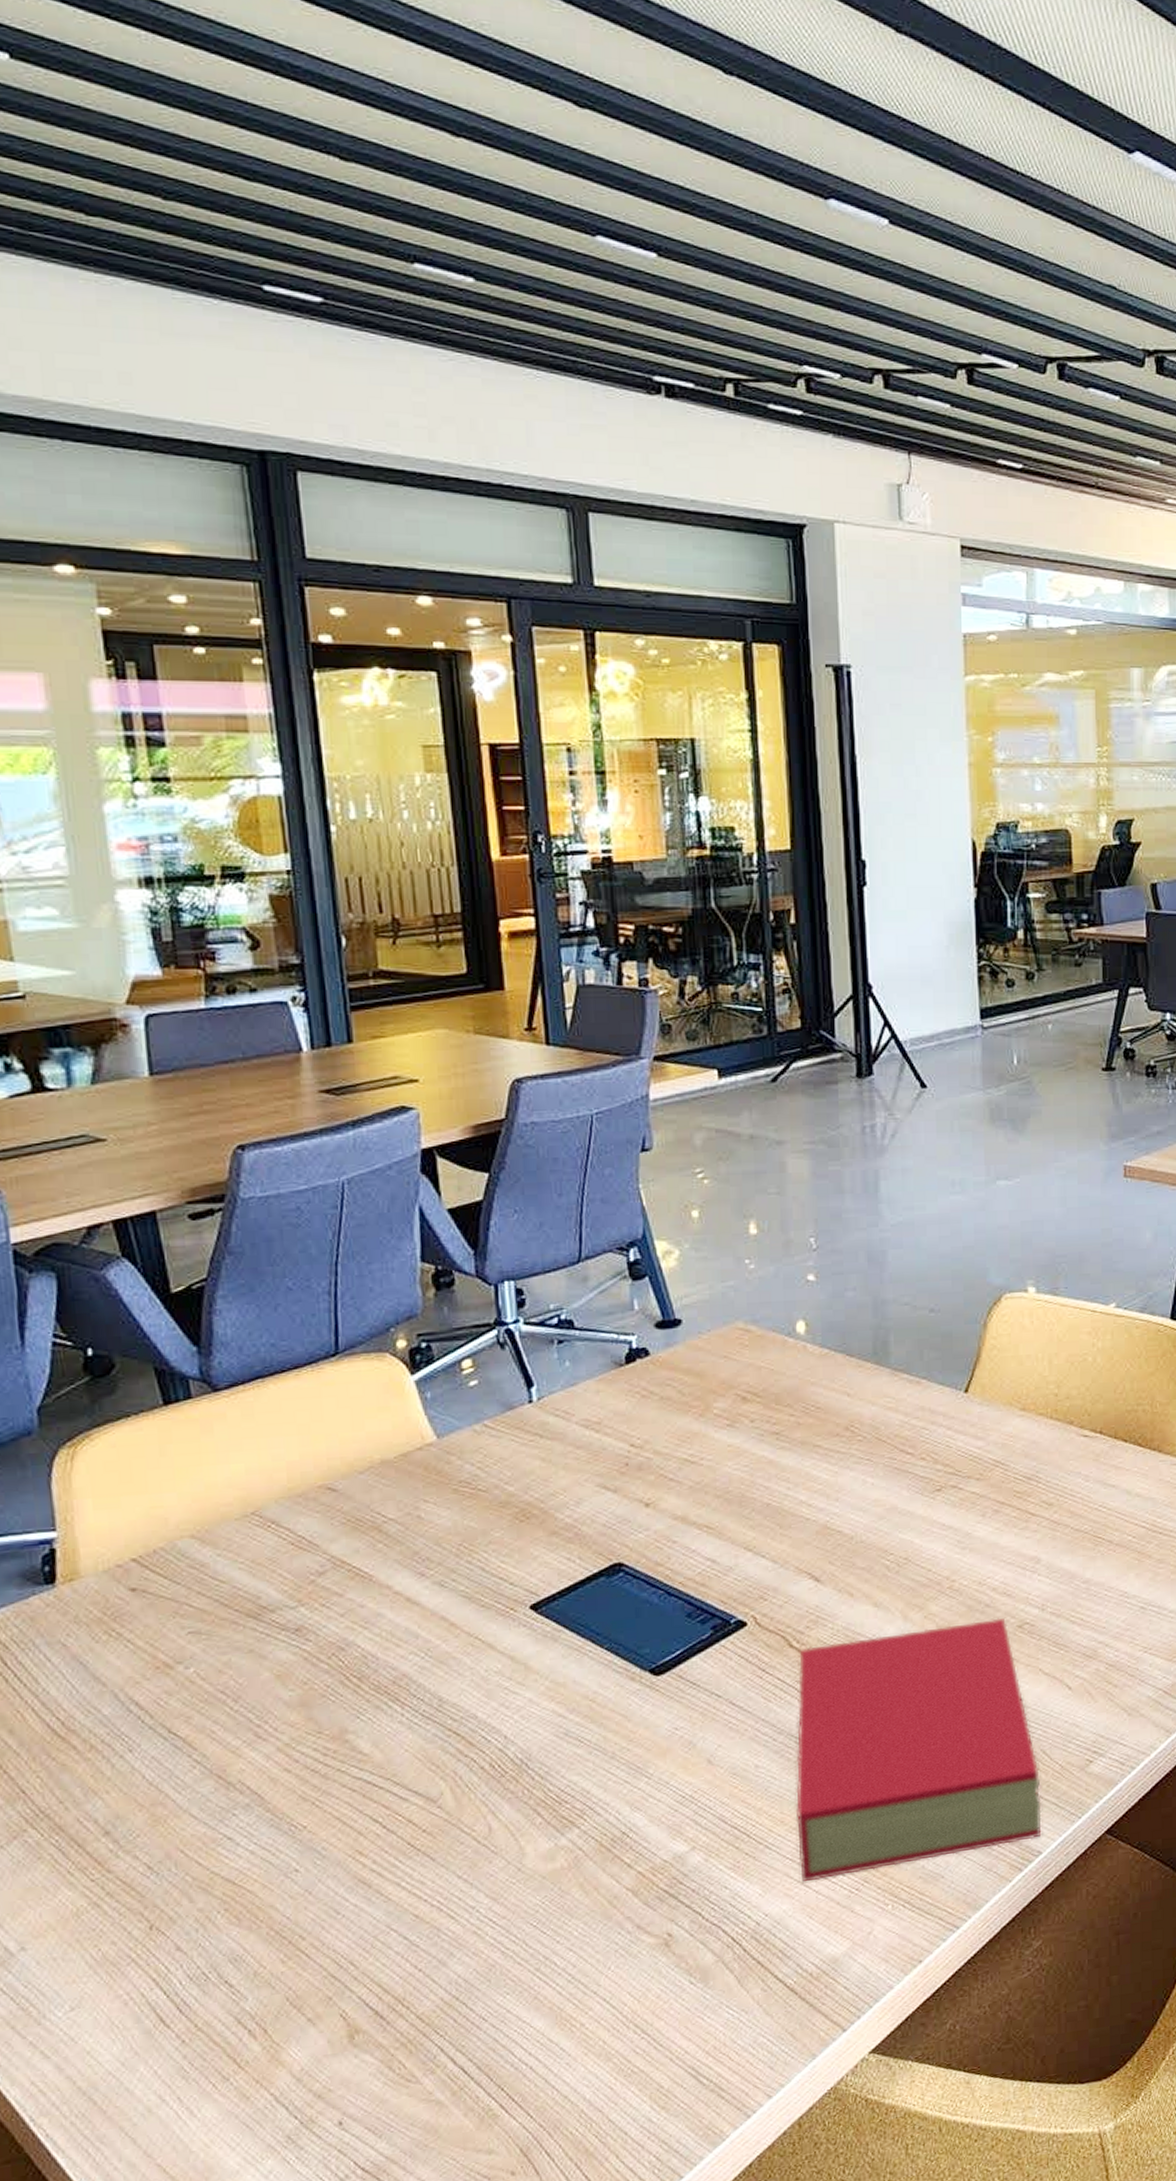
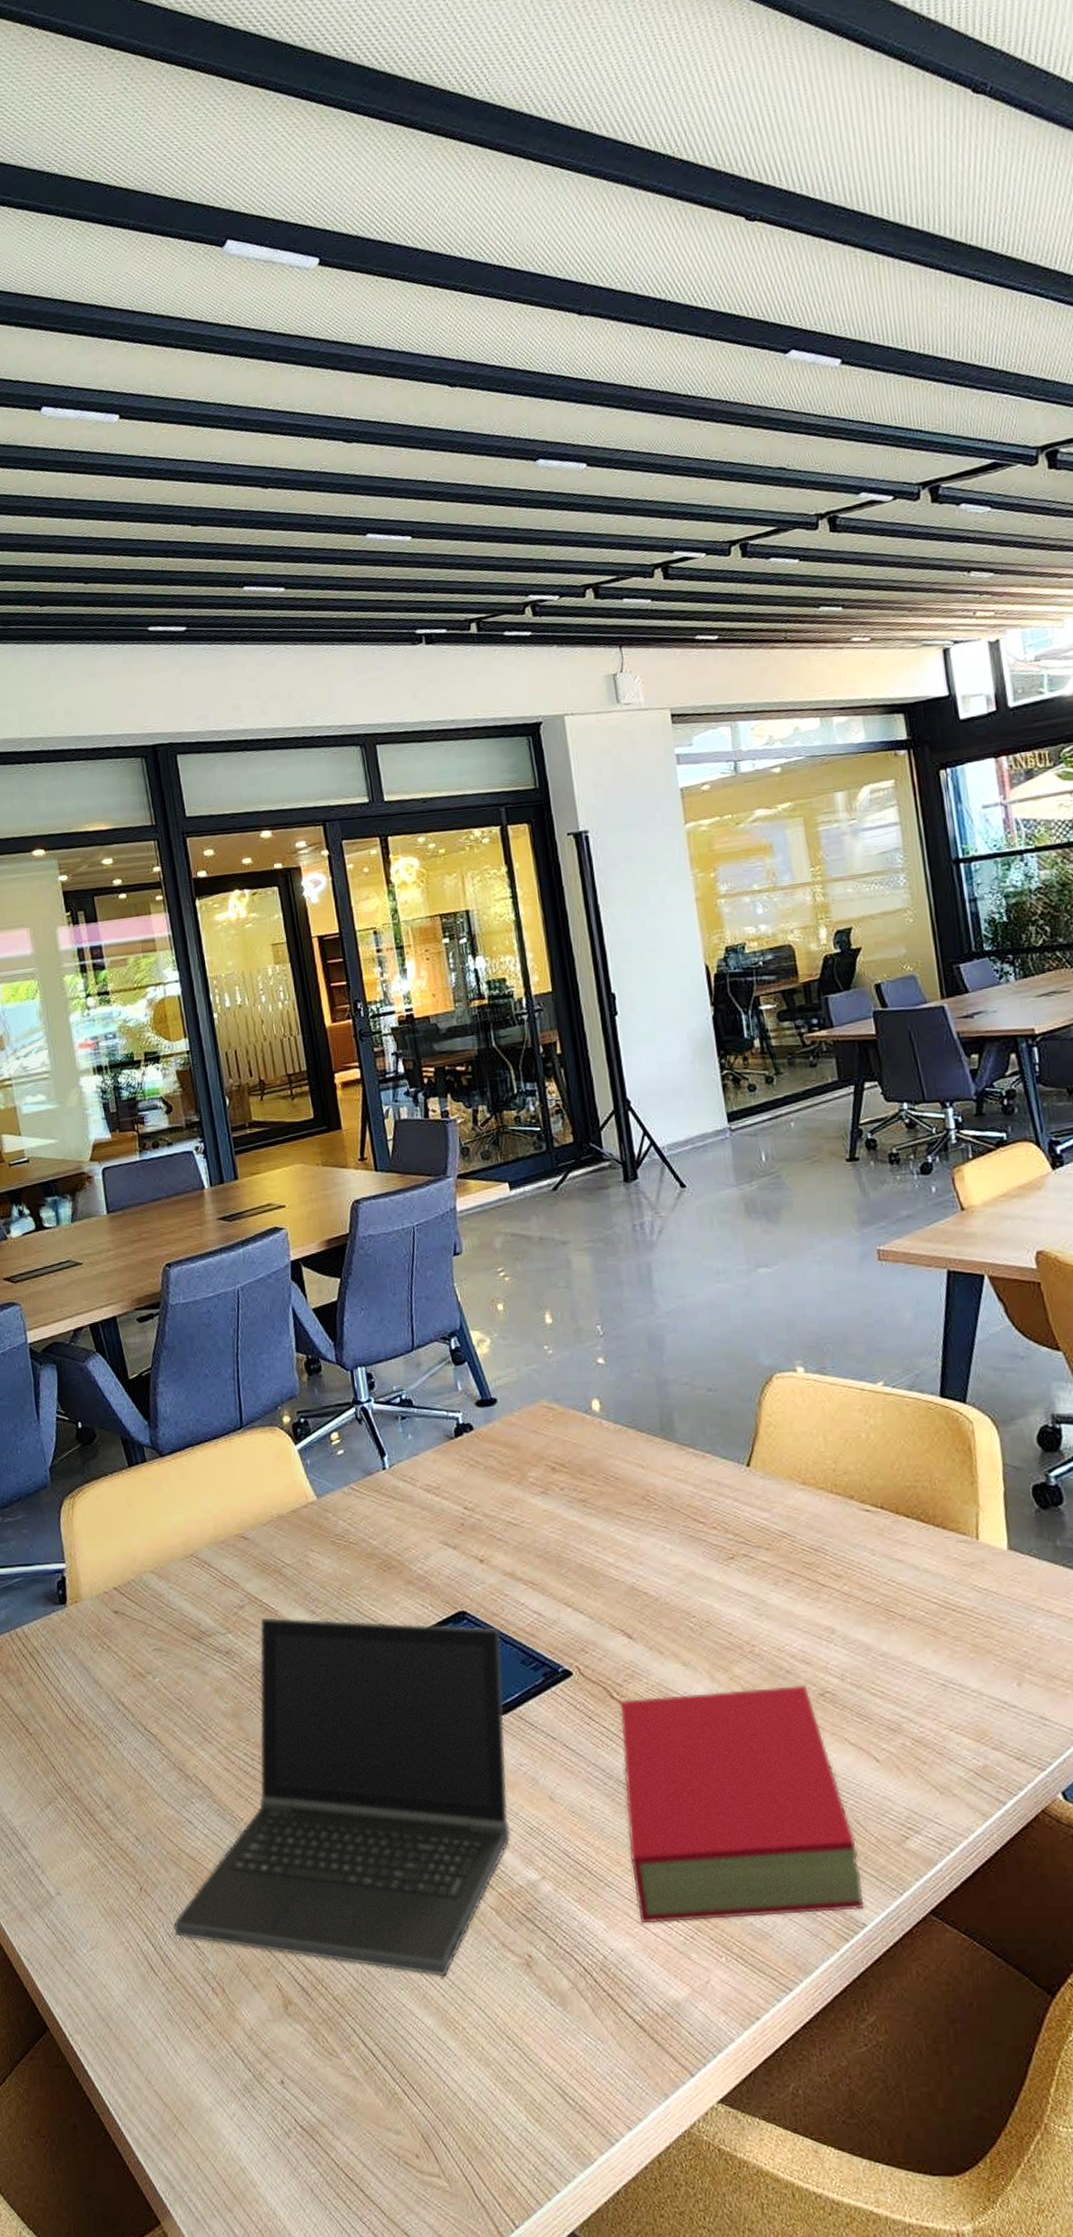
laptop computer: none [197,1579,664,1978] -> present [173,1617,511,1977]

